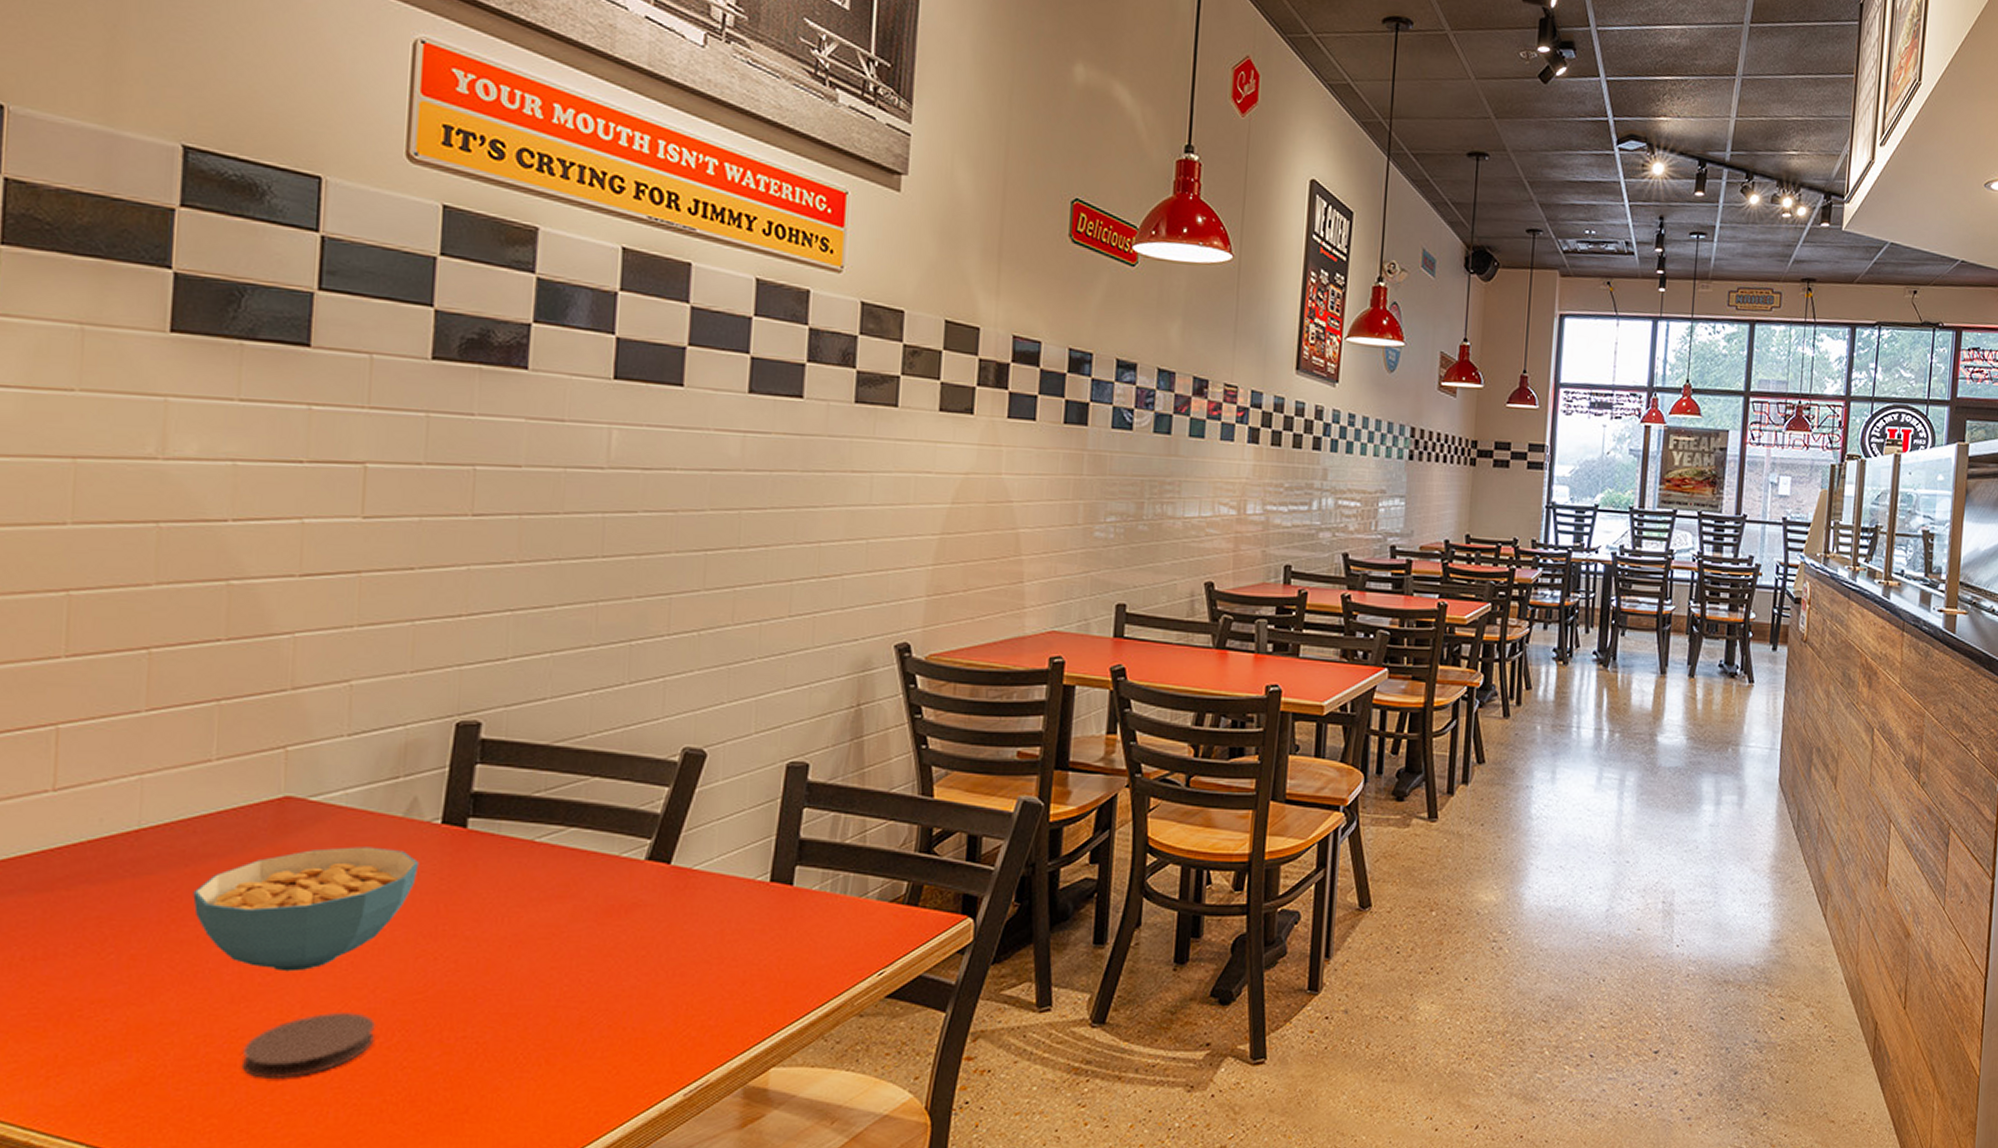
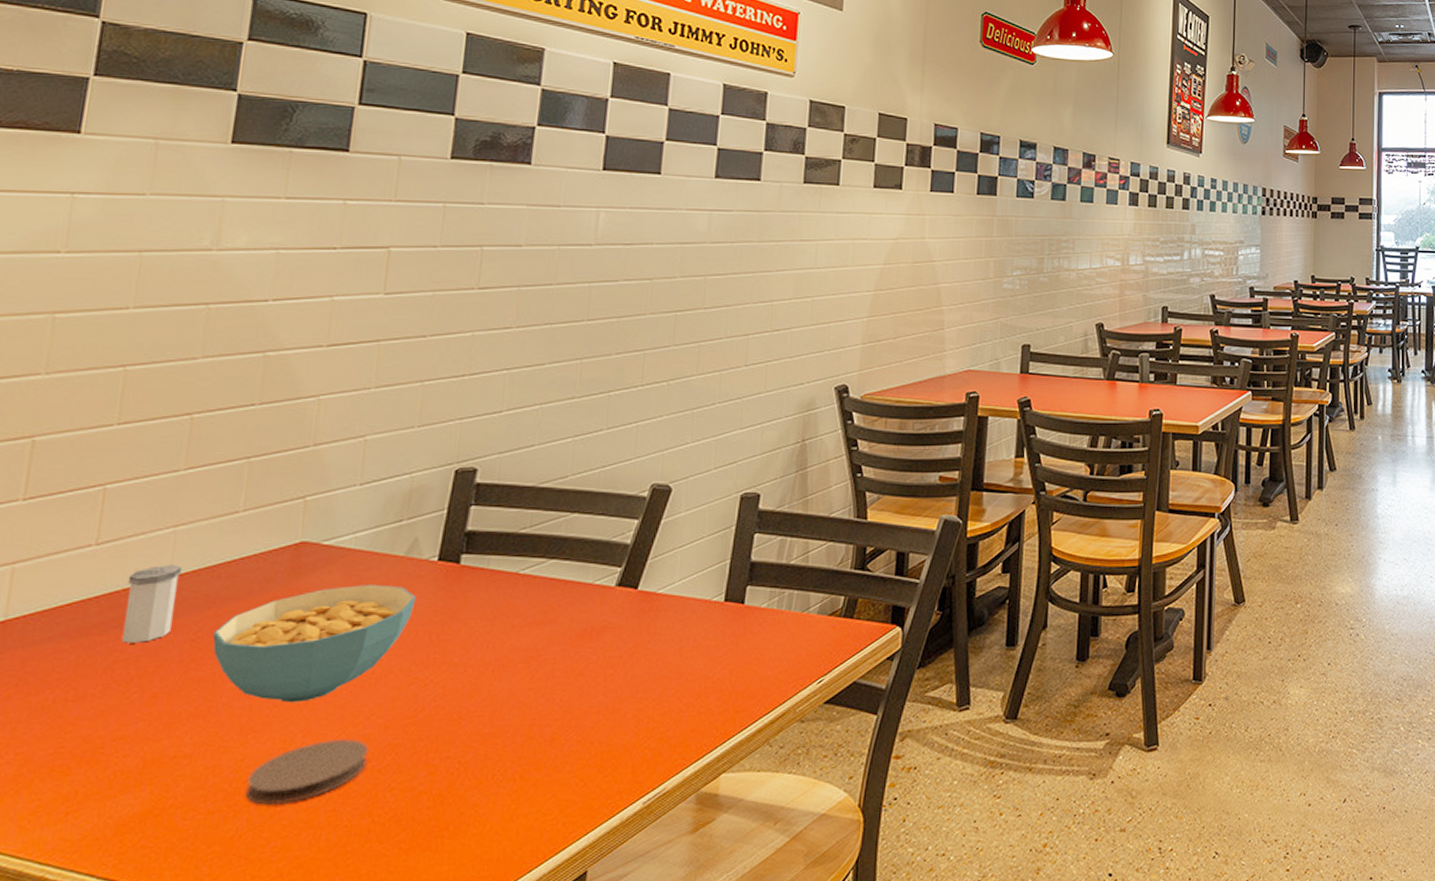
salt shaker: none [91,816,153,900] -> present [121,565,183,643]

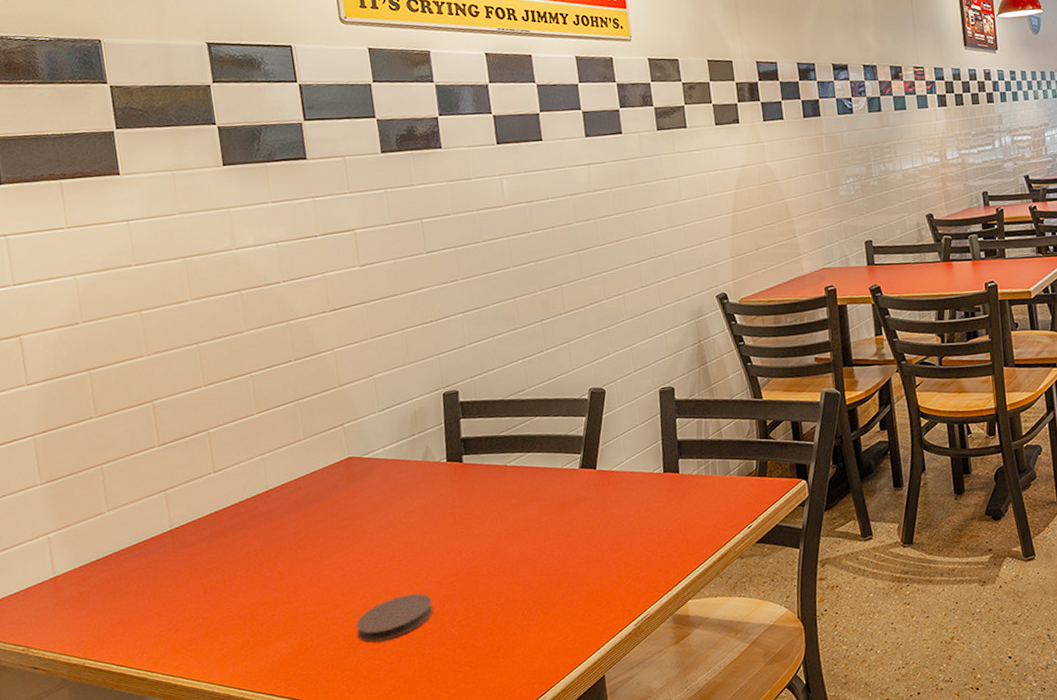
salt shaker: present [121,565,183,643] -> none [241,482,278,539]
cereal bowl: present [212,584,417,703] -> none [307,483,439,572]

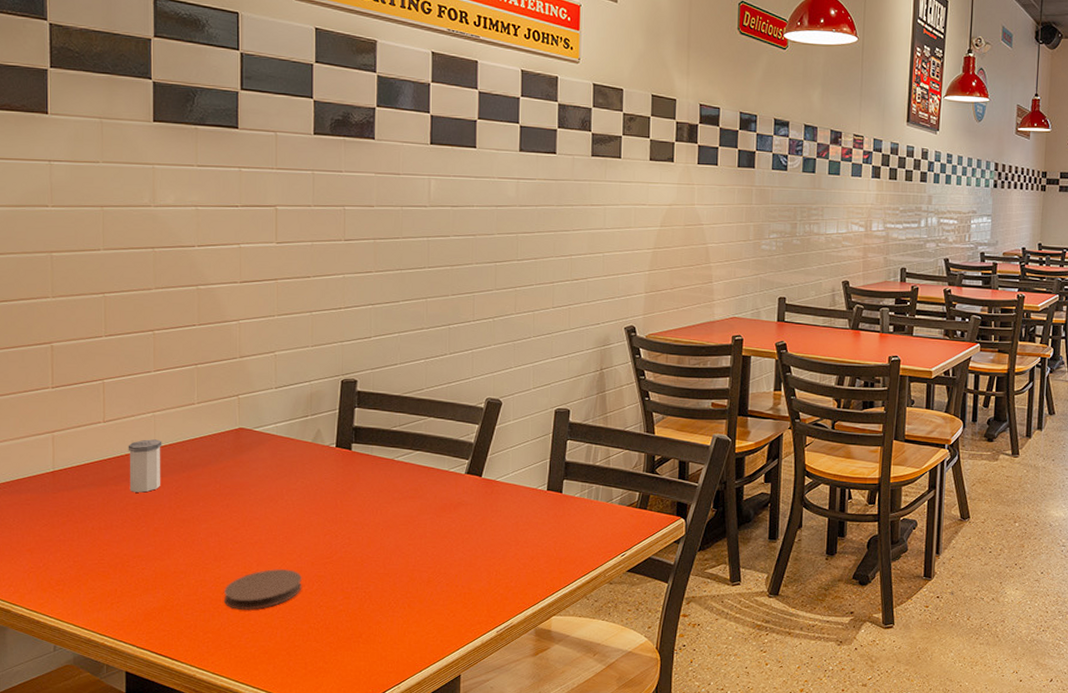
salt shaker: none [241,482,278,539] -> present [128,439,162,493]

